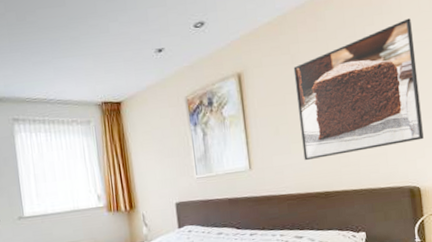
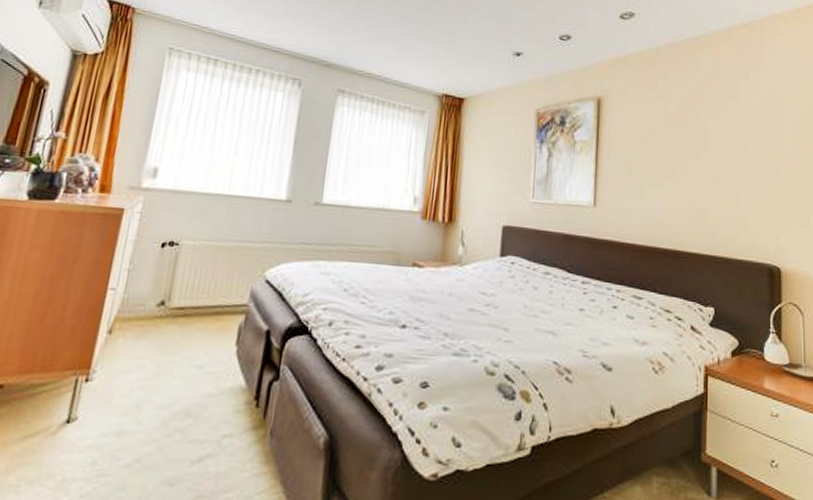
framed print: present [293,18,424,161] -> none [656,82,789,215]

